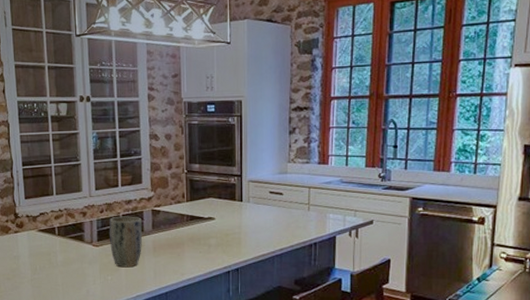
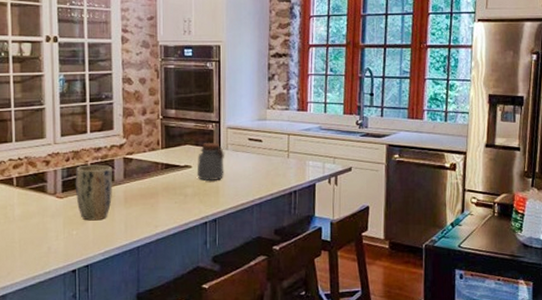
jar: none [220,195,246,233] -> present [197,142,224,181]

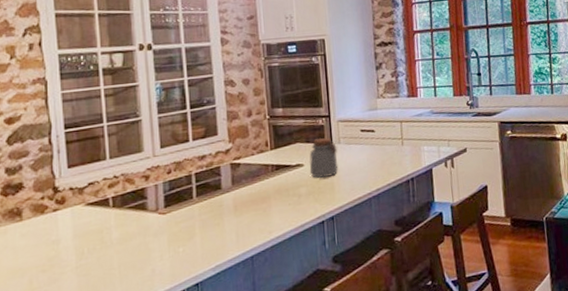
plant pot: present [75,164,112,221] -> none [178,173,221,235]

